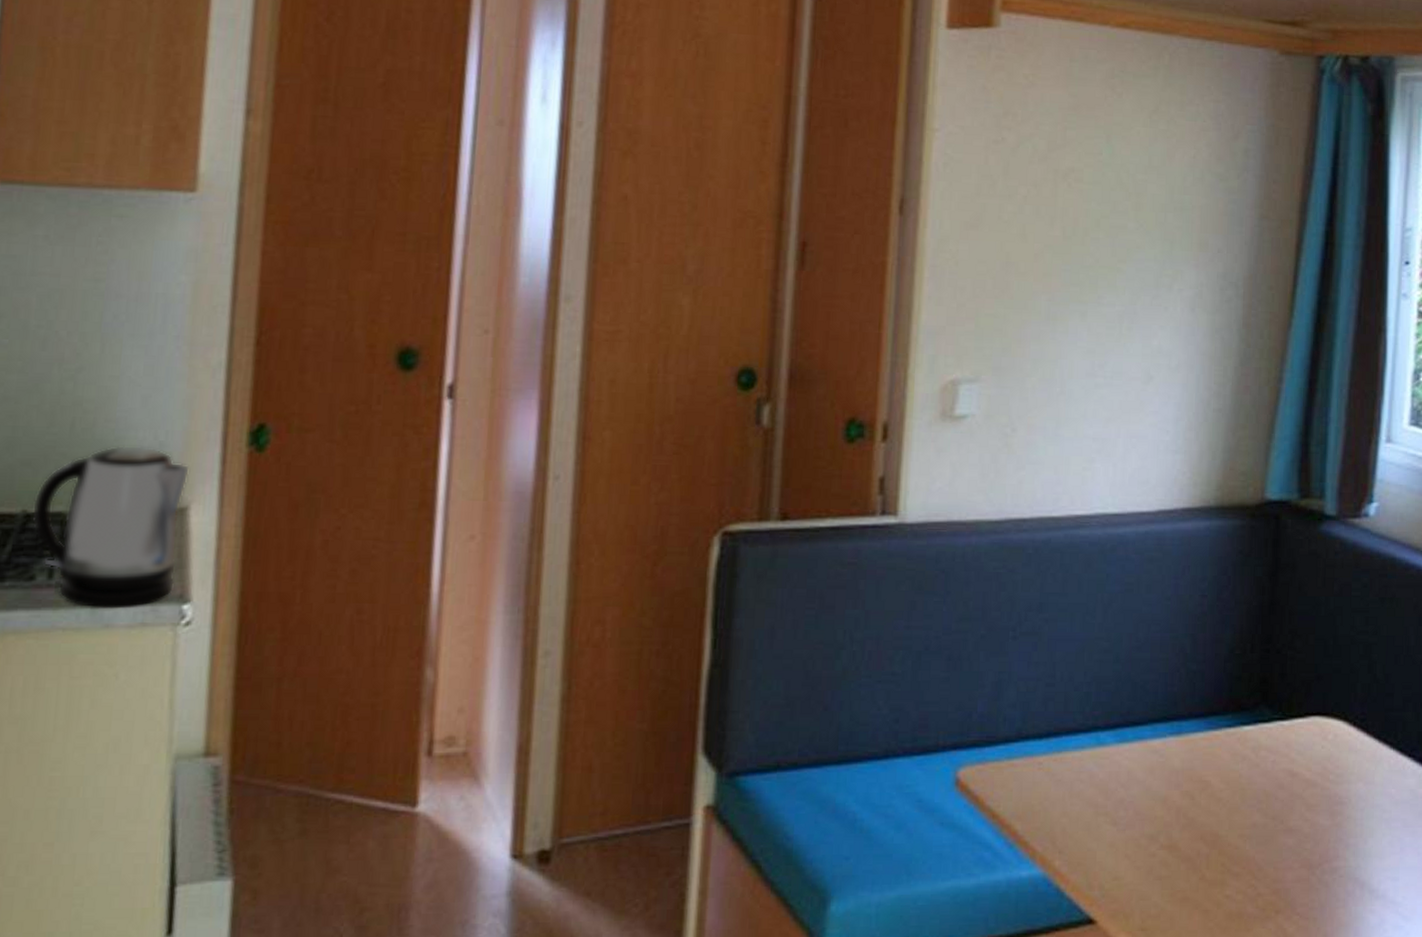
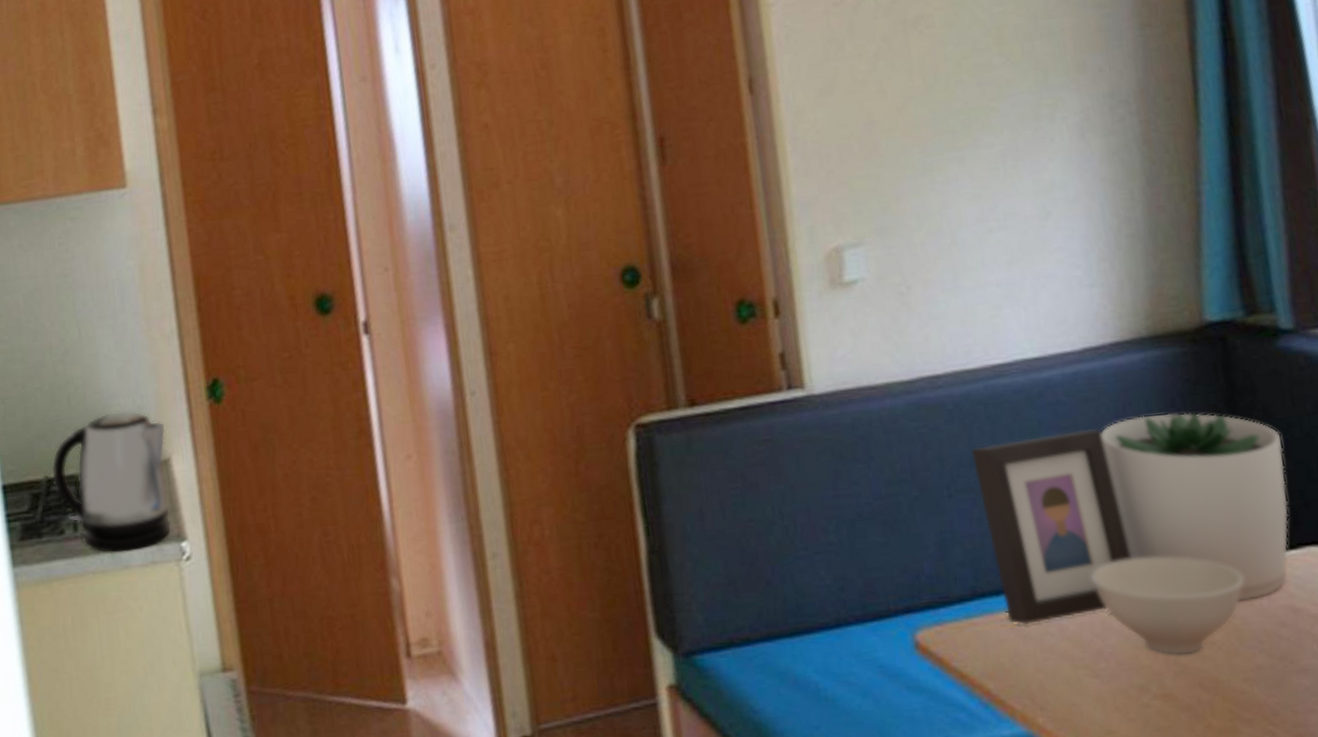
picture frame: none [1040,587,1165,770] -> present [971,429,1132,625]
bowl: none [1126,714,1256,809] -> present [1090,556,1244,655]
planter: none [1159,580,1309,762] -> present [1101,412,1289,600]

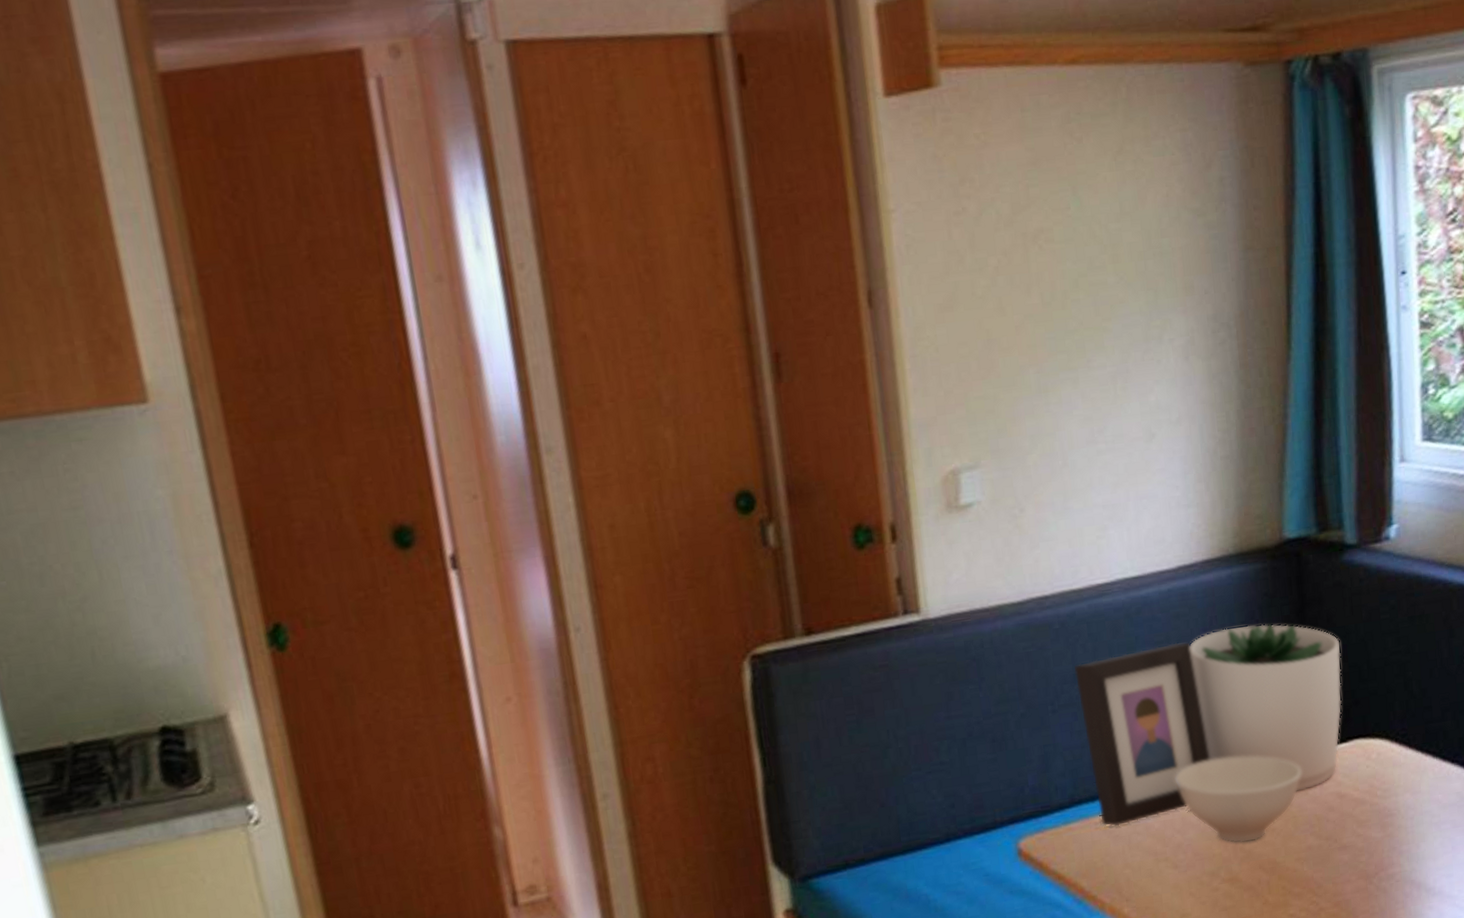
kettle: present [51,410,172,551] -> none [76,663,235,821]

